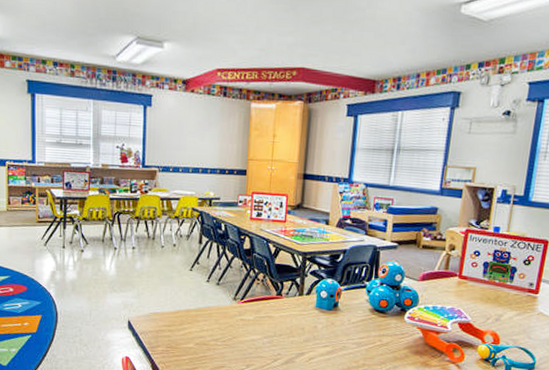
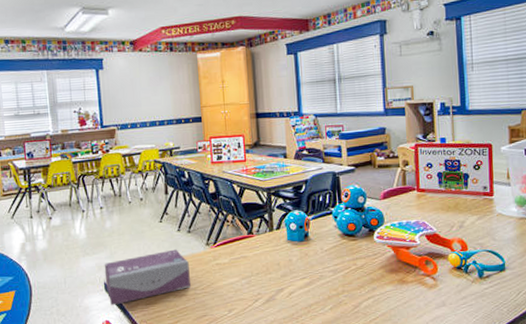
tissue box: none [129,299,214,344] -> present [104,249,191,306]

